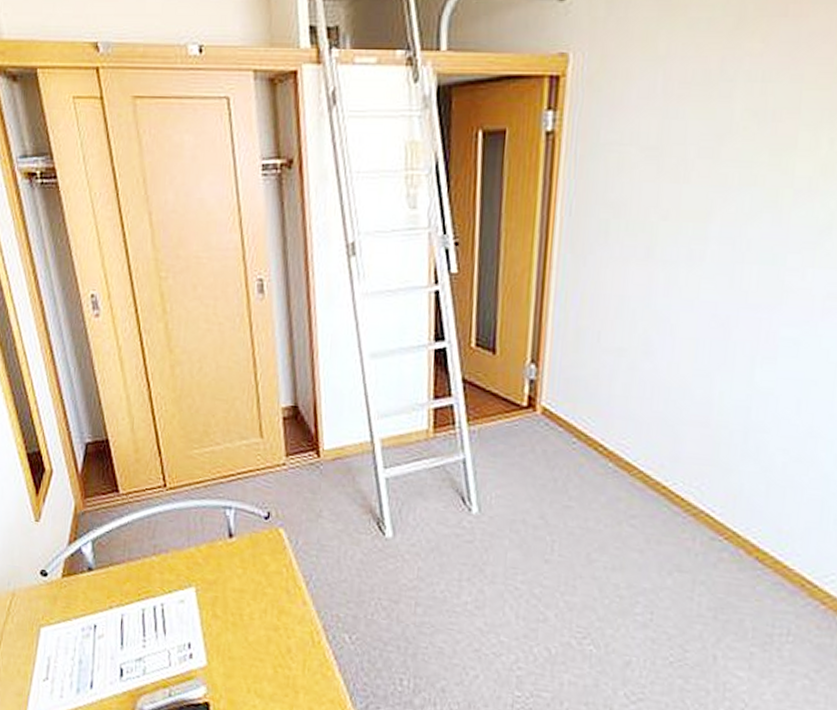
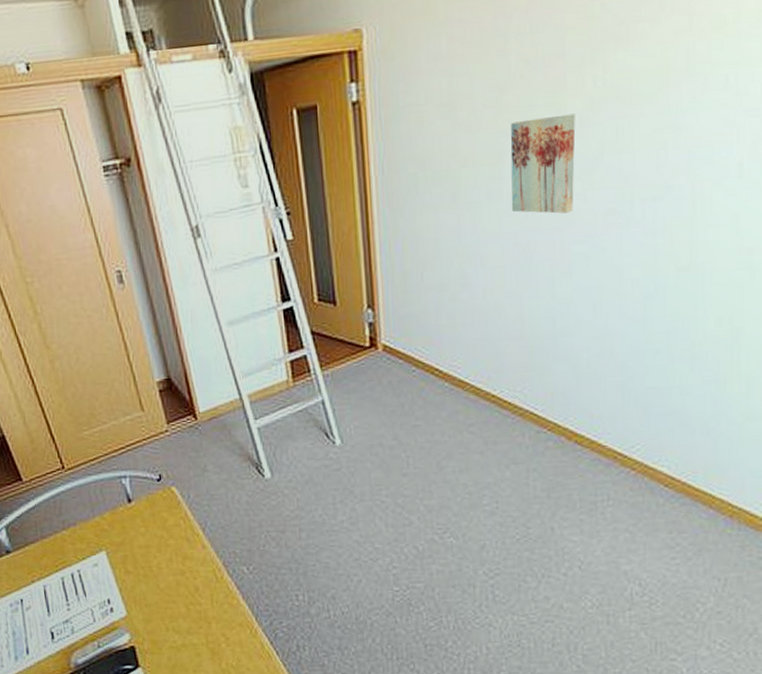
wall art: none [714,177,803,290] -> present [510,113,576,214]

